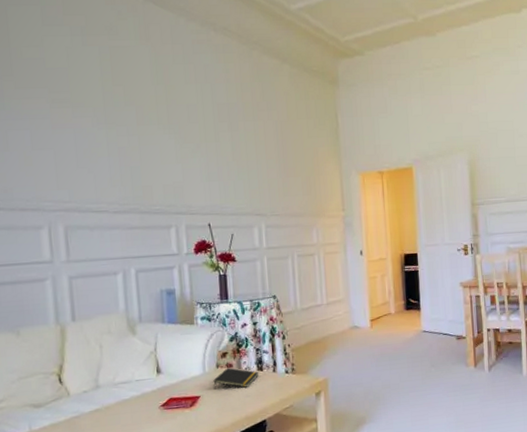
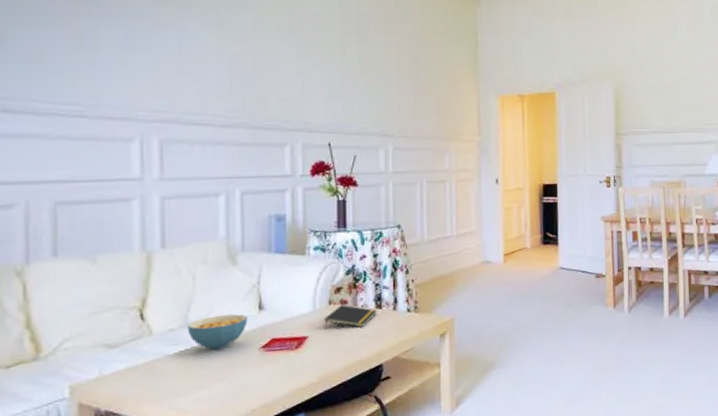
cereal bowl: none [98,377,149,409] -> present [187,314,248,350]

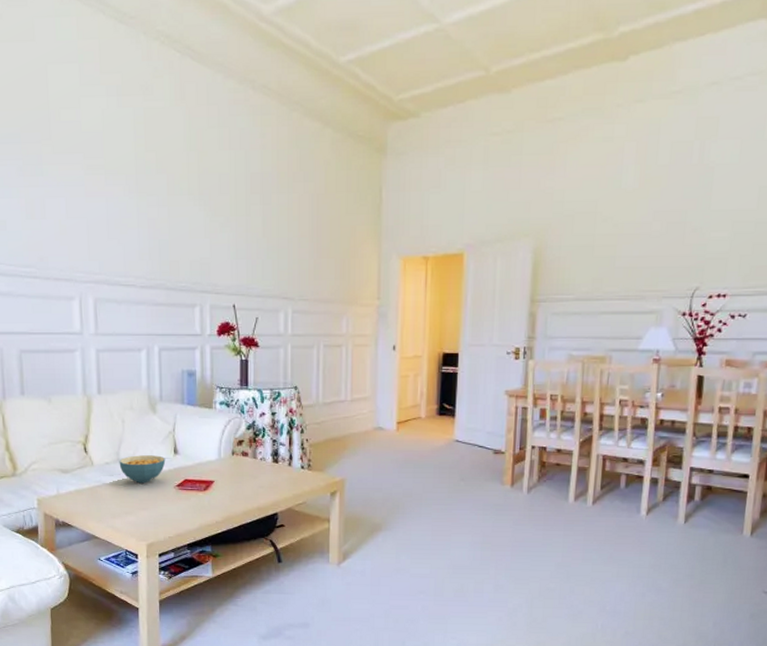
notepad: present [324,304,378,329] -> none [228,456,274,478]

